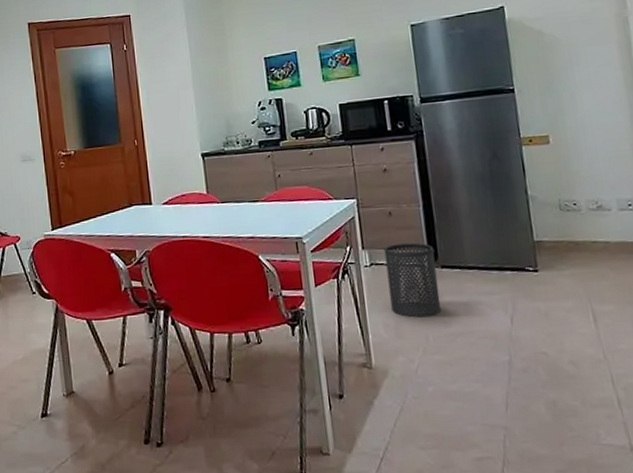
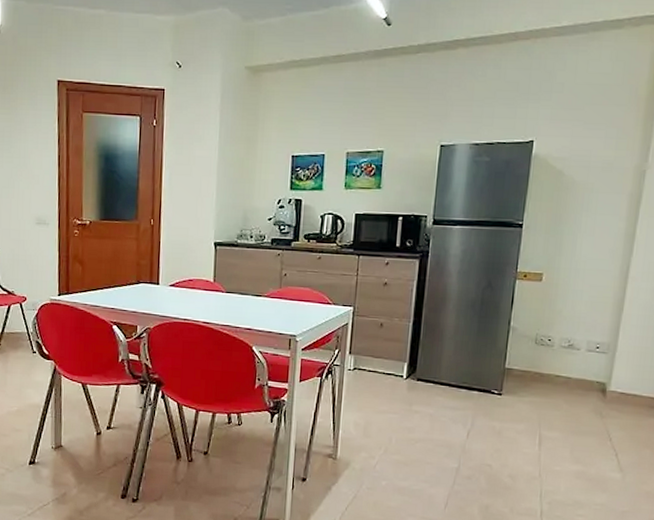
trash can: present [384,243,442,318] -> none [365,353,415,422]

